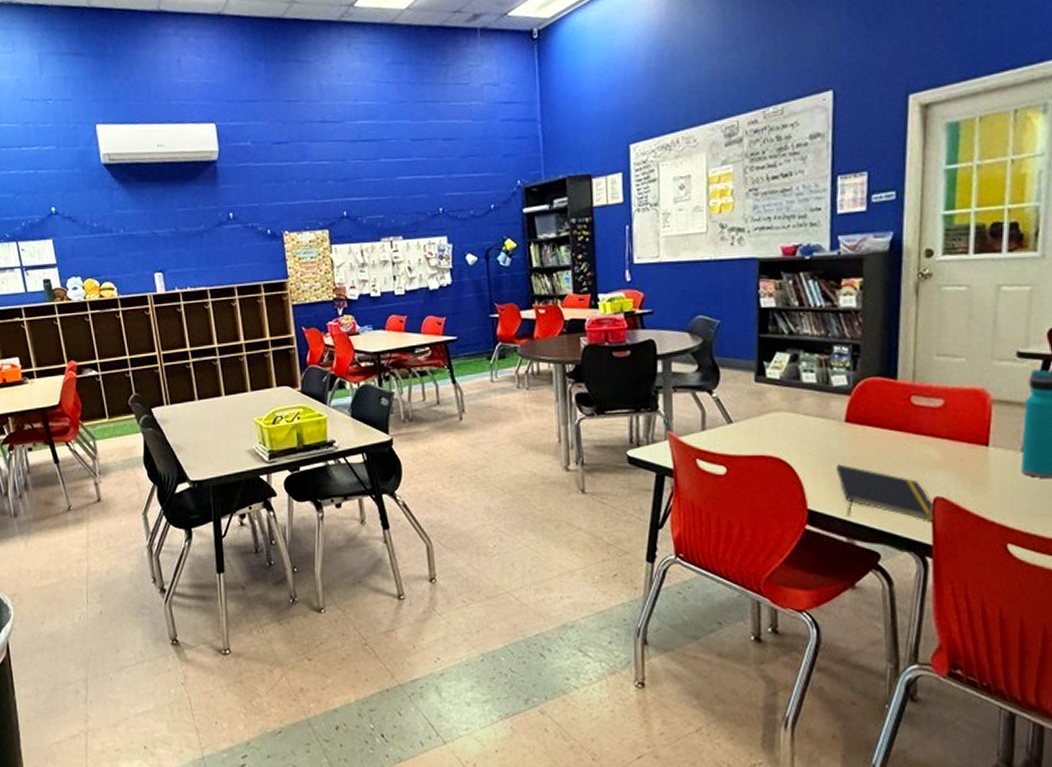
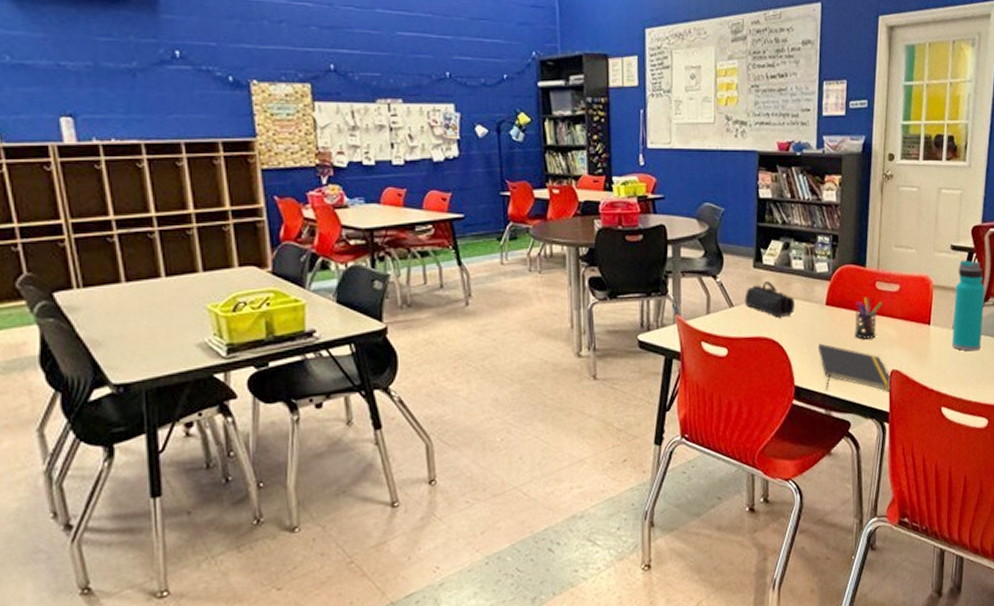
pencil case: none [745,396,806,435] -> present [744,281,795,318]
pen holder: none [883,413,921,461] -> present [854,297,883,339]

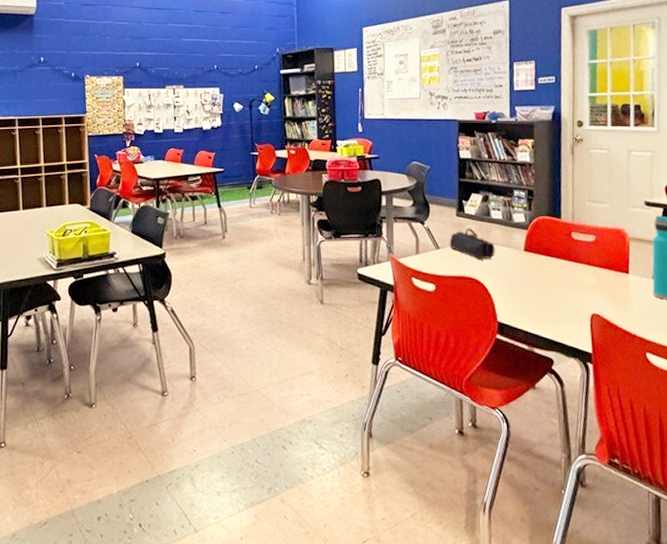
notepad: present [818,343,892,392] -> none [519,285,593,334]
pen holder: present [854,297,883,339] -> none [552,245,579,284]

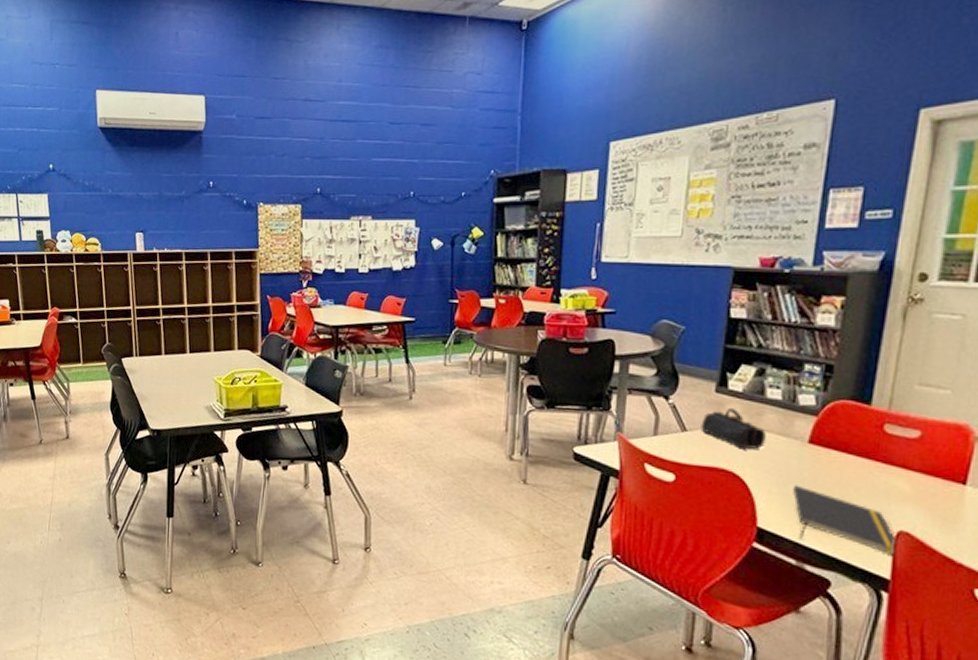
notepad: none [519,285,593,334] -> present [793,485,898,556]

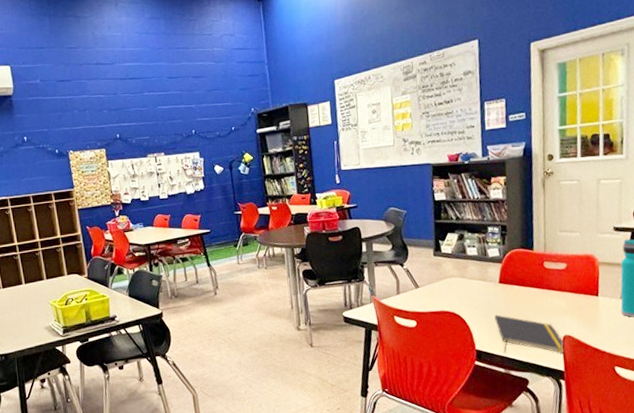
pencil case: present [701,408,766,450] -> none [428,266,472,295]

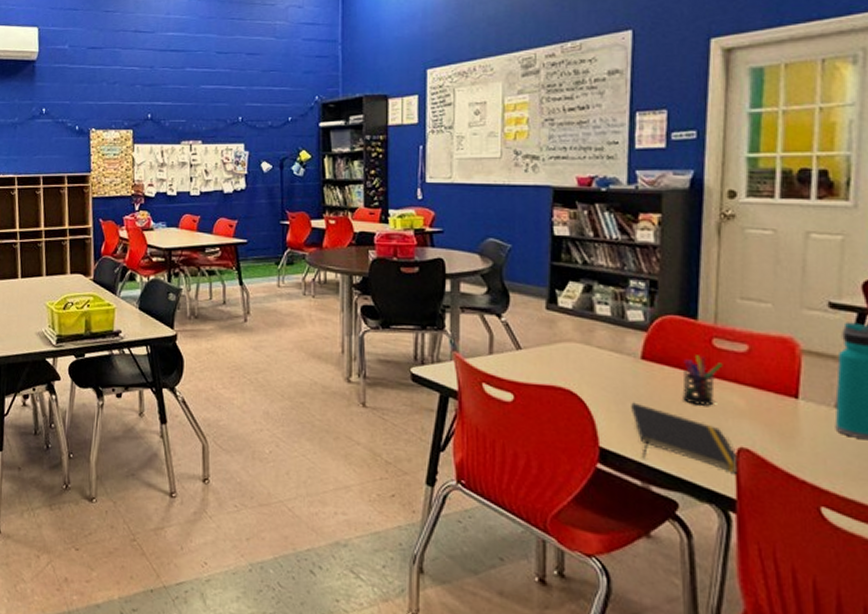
pen holder: none [526,275,551,310] -> present [682,355,723,406]

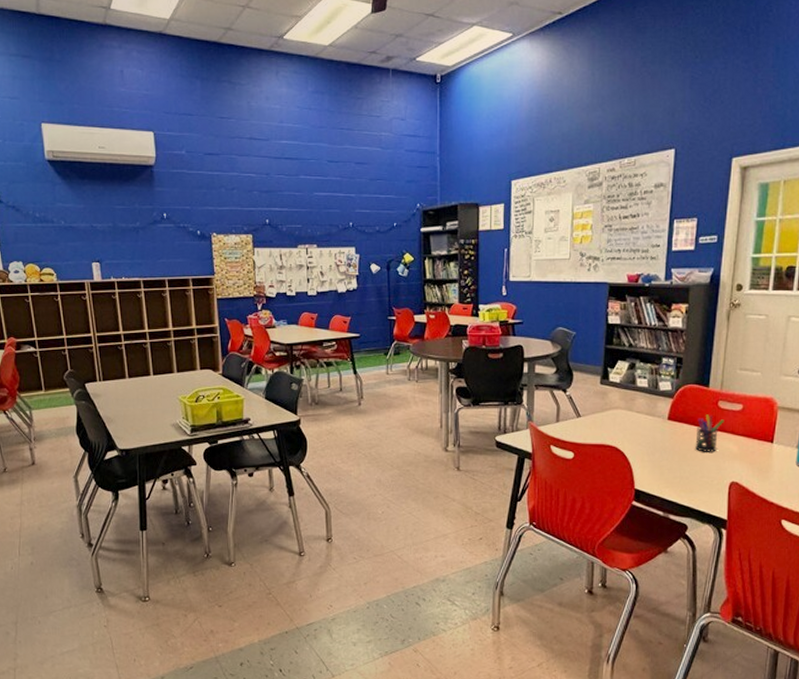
notepad: present [631,402,740,474] -> none [659,453,731,501]

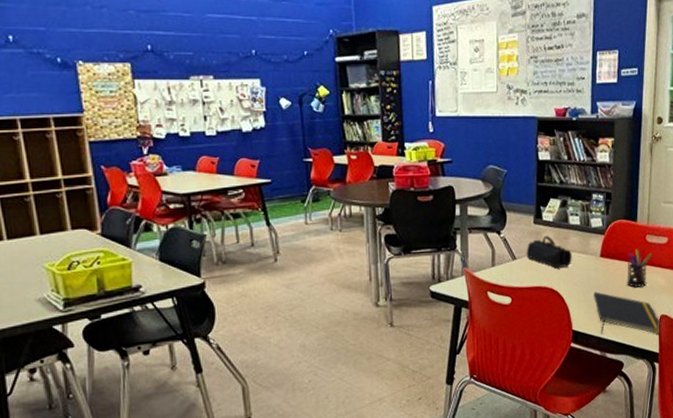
pencil case: none [591,396,638,428] -> present [526,236,572,269]
notepad: none [659,453,731,501] -> present [594,291,661,334]

